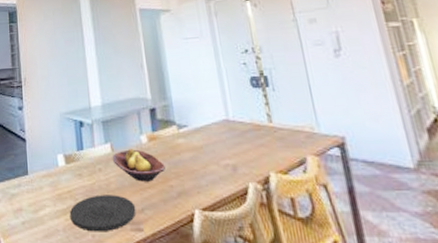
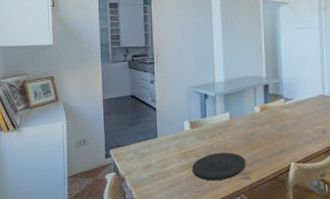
fruit bowl: present [112,148,165,182] -> none [230,116,272,142]

